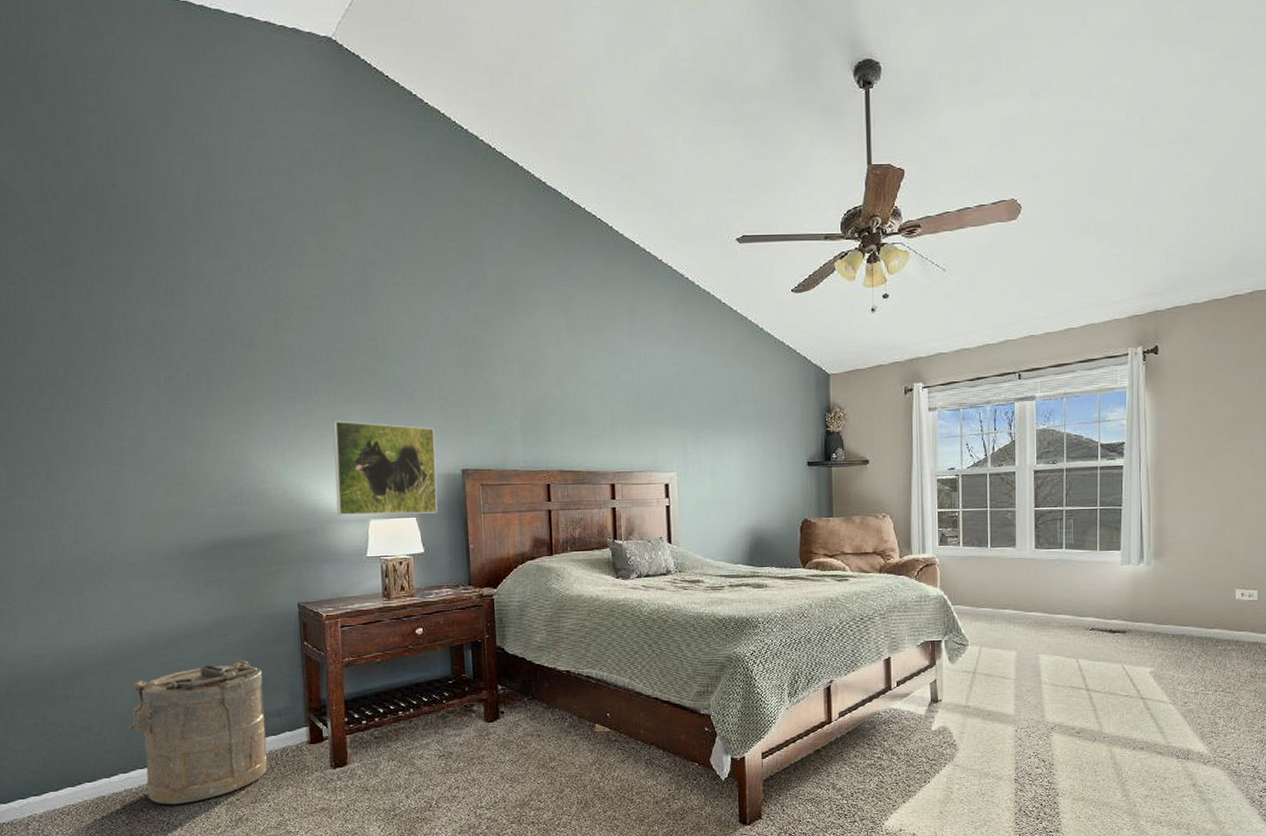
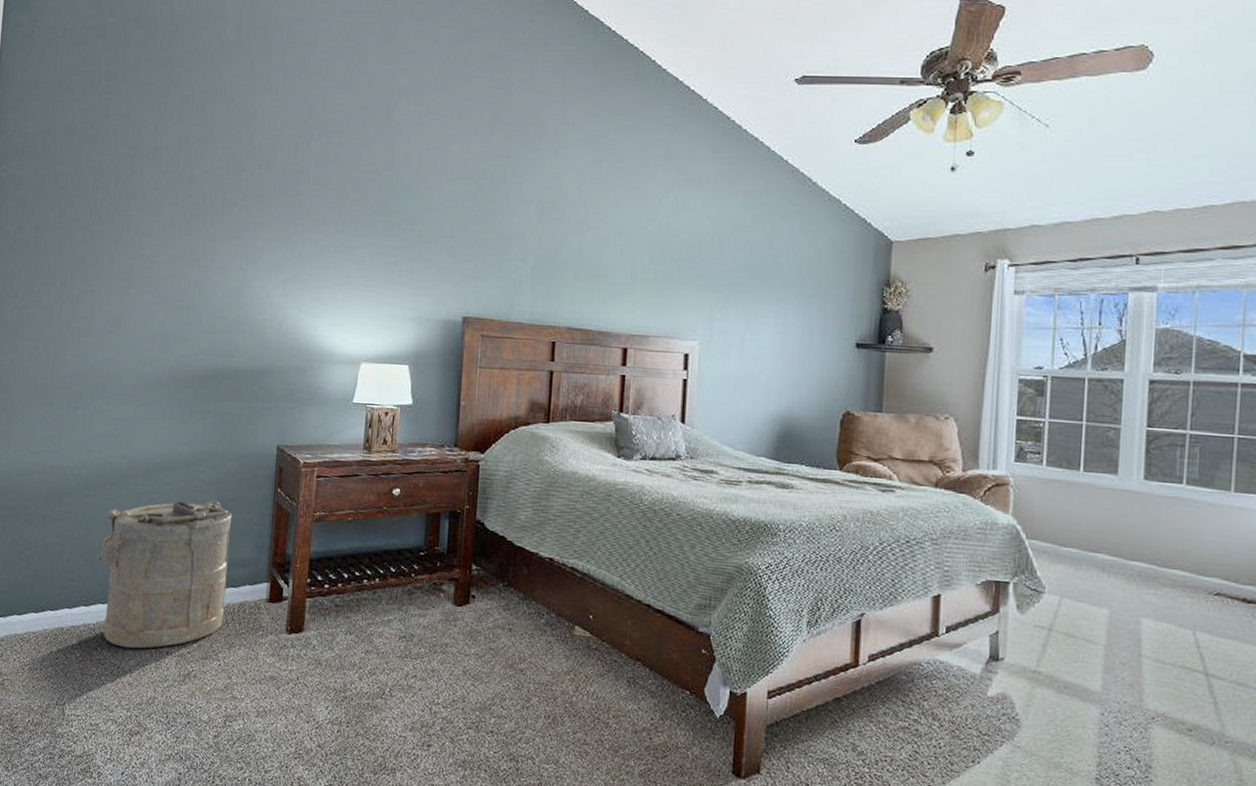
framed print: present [332,421,438,515] -> none [329,253,439,363]

